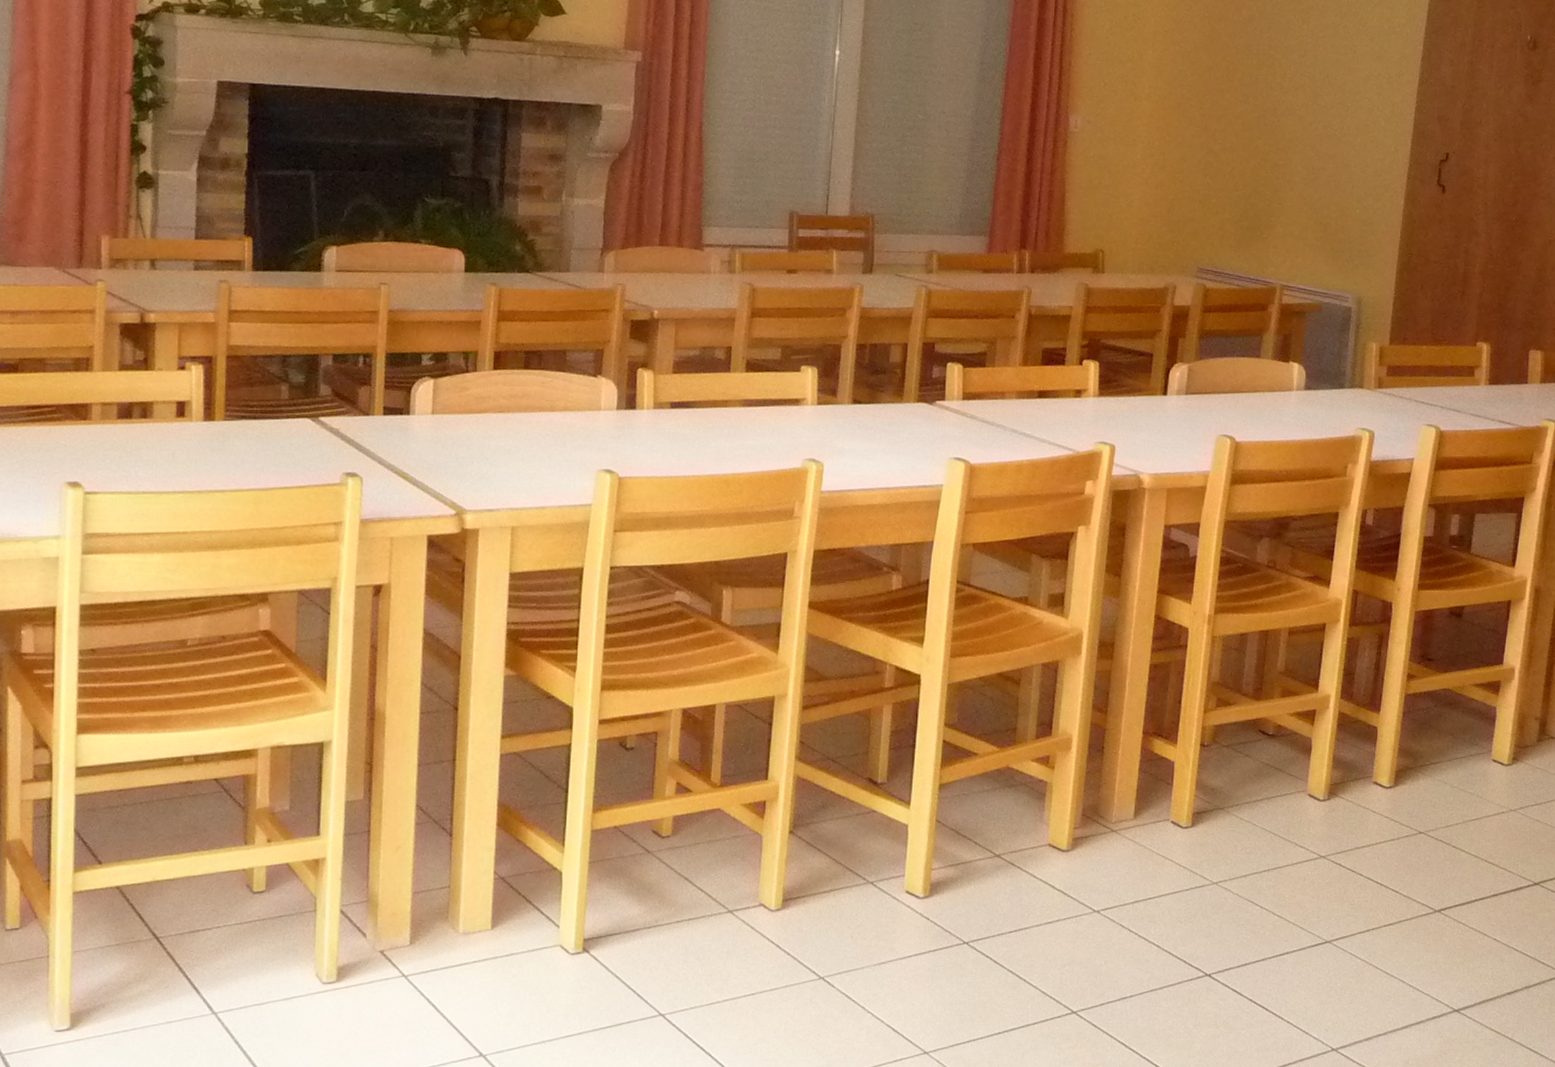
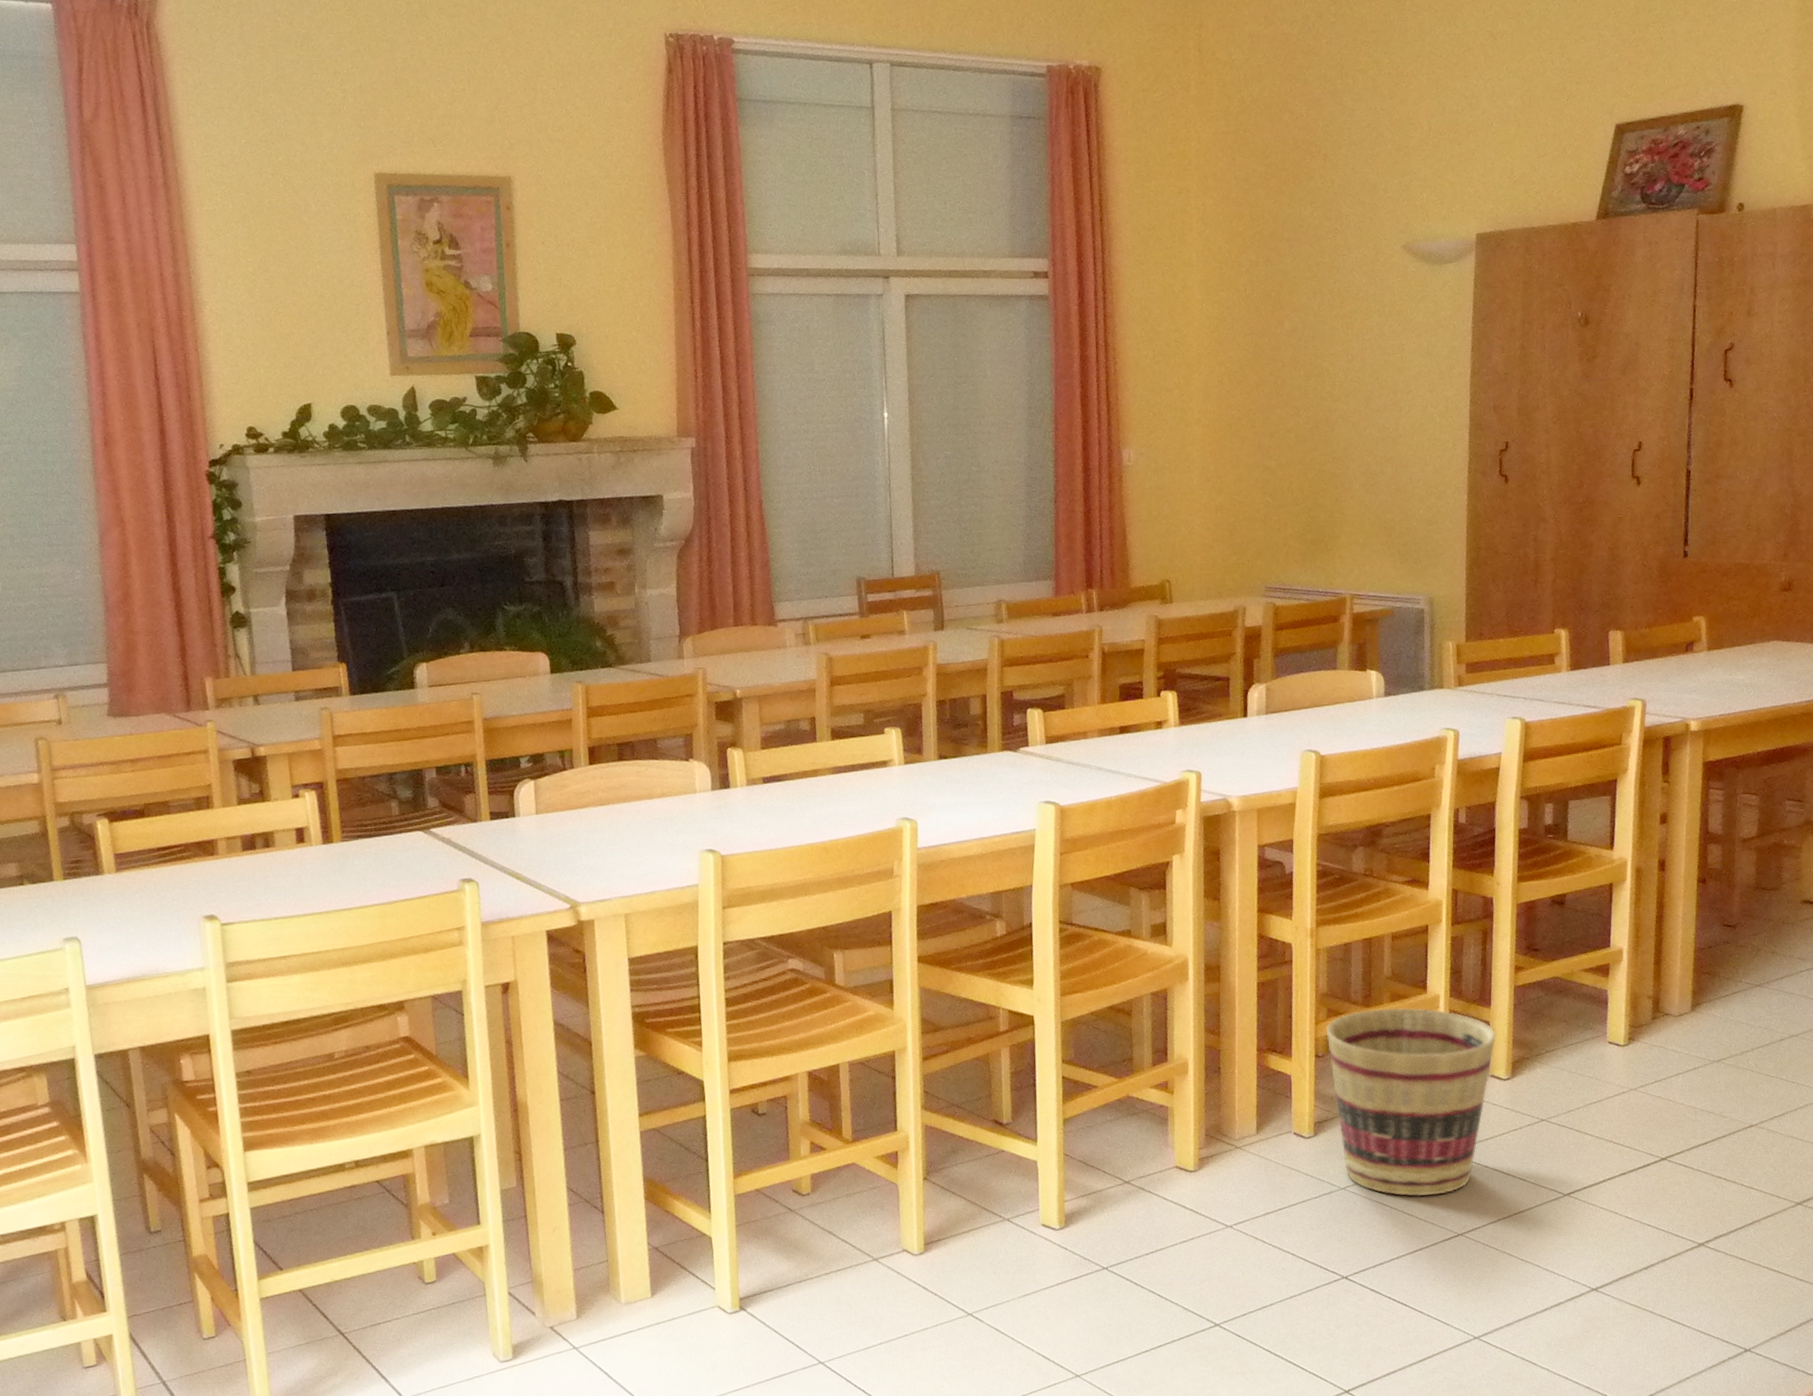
basket: none [1214,703,1383,899] -> present [1327,1008,1496,1197]

